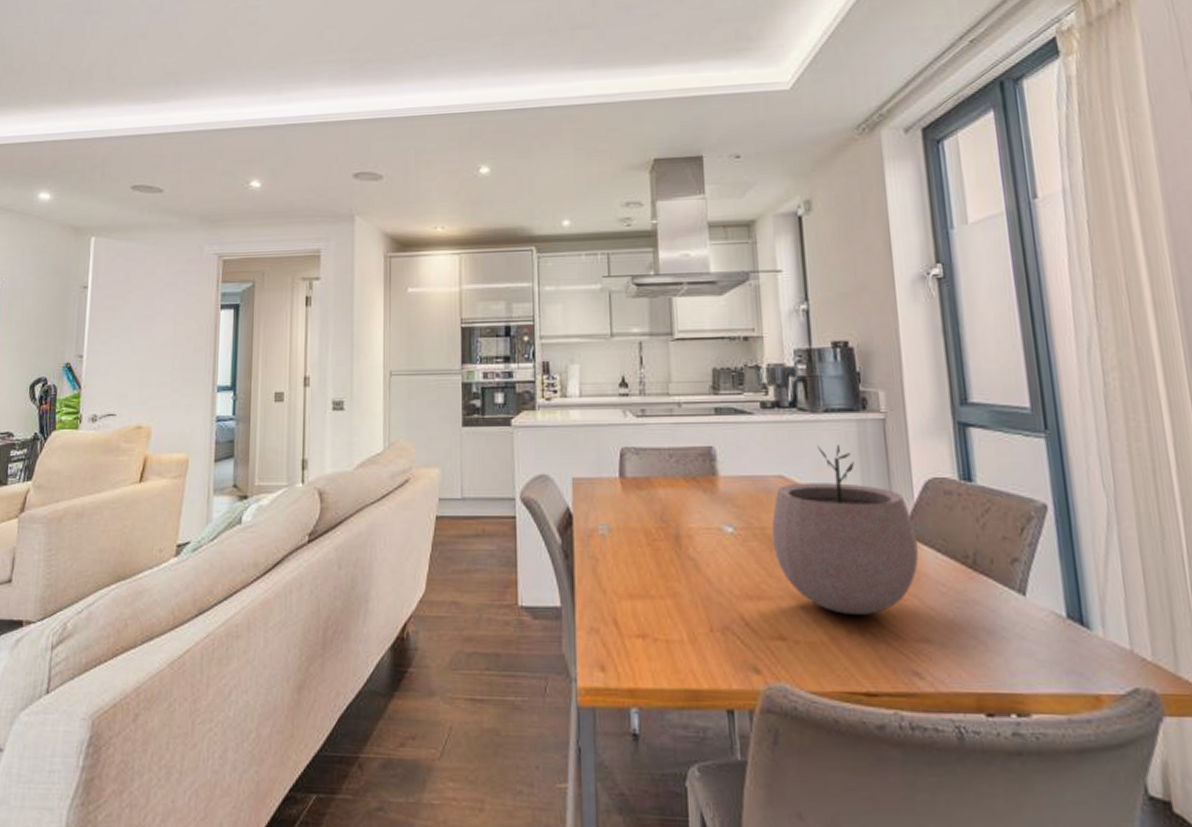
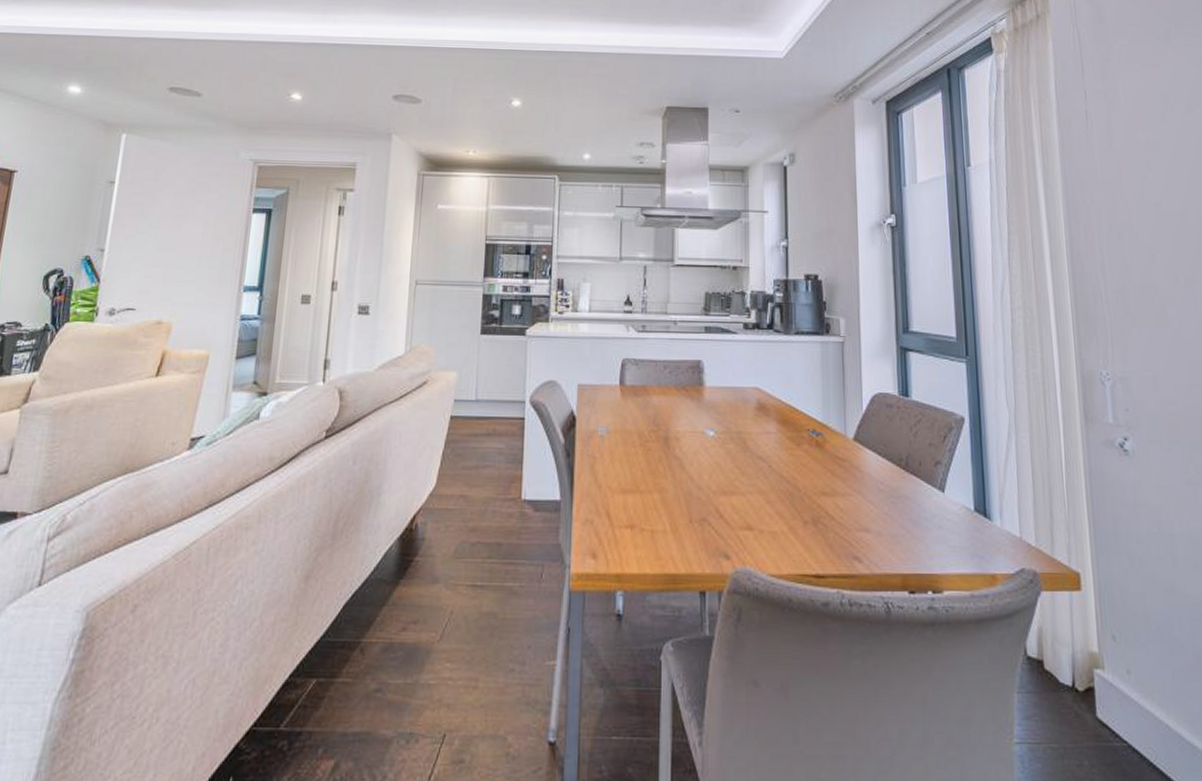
plant pot: present [771,445,919,615] -> none [746,362,864,508]

